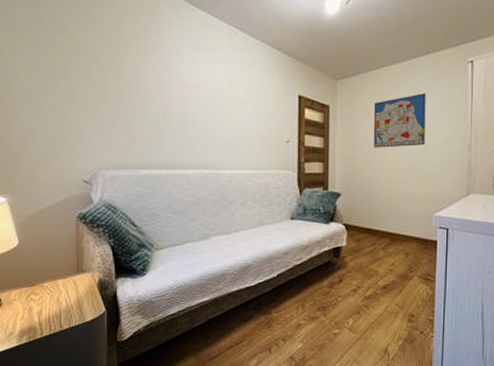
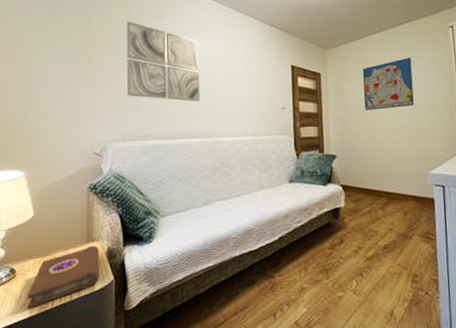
book: none [14,277,92,339] -> present [27,245,100,310]
wall art: none [117,35,199,131] -> present [126,20,200,102]

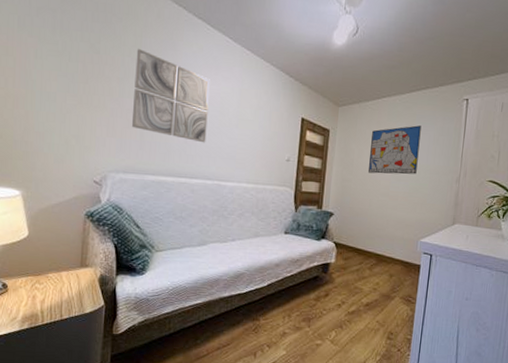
book: present [27,245,100,310] -> none [18,270,93,324]

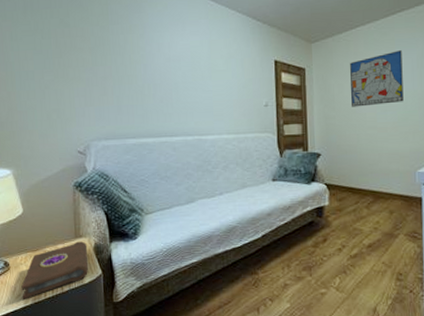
book: none [18,270,93,324] -> present [21,241,89,301]
wall art: present [131,48,210,143] -> none [104,16,182,100]

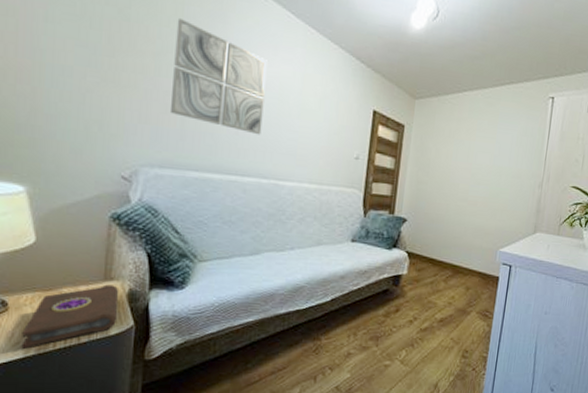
wall art: none [104,16,182,100] -> present [169,17,268,135]
wall art: present [350,50,404,107] -> none [446,123,504,178]

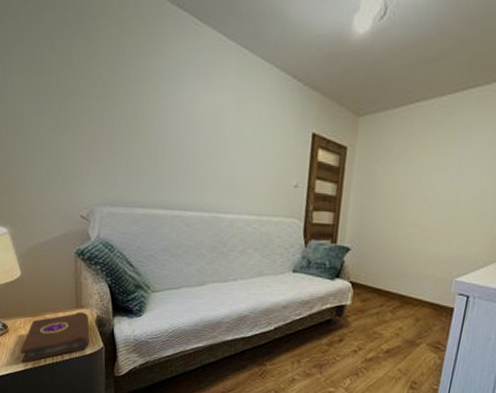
wall art: present [169,17,268,135] -> none [114,54,201,169]

